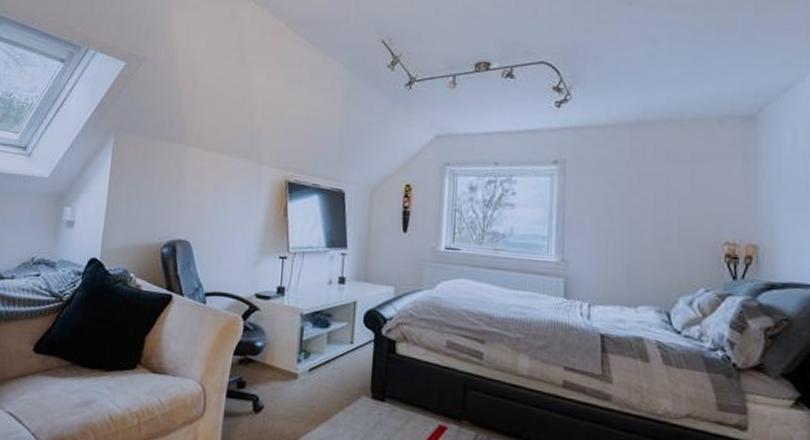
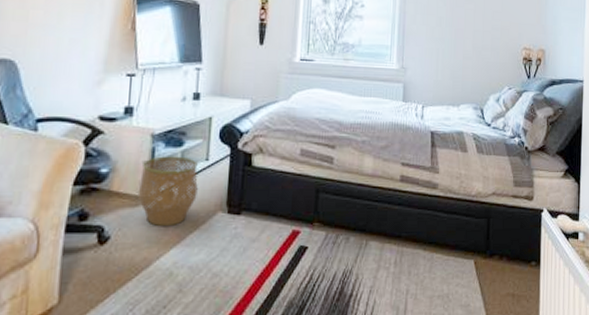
basket: none [288,335,344,404] -> present [137,156,199,227]

